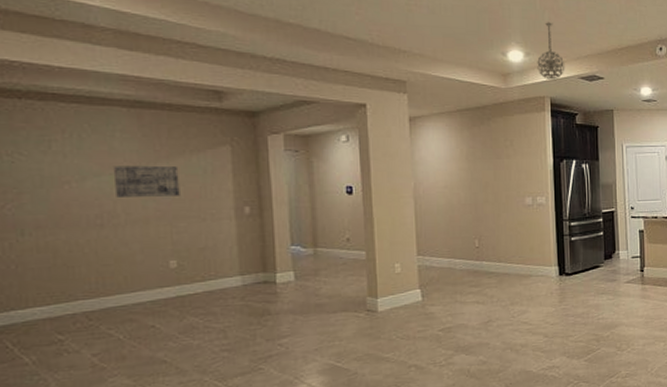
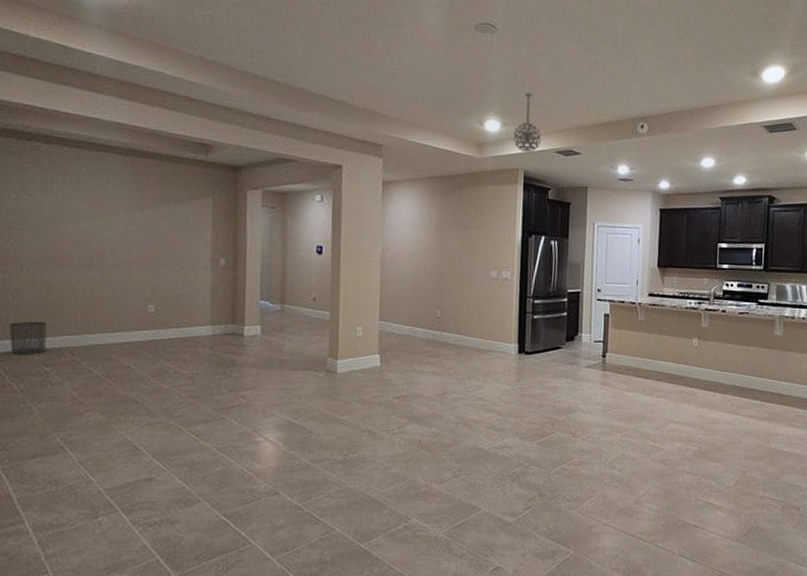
waste bin: none [13,287,58,325] -> present [9,321,48,354]
wall art: present [112,165,180,197] -> none [104,210,164,243]

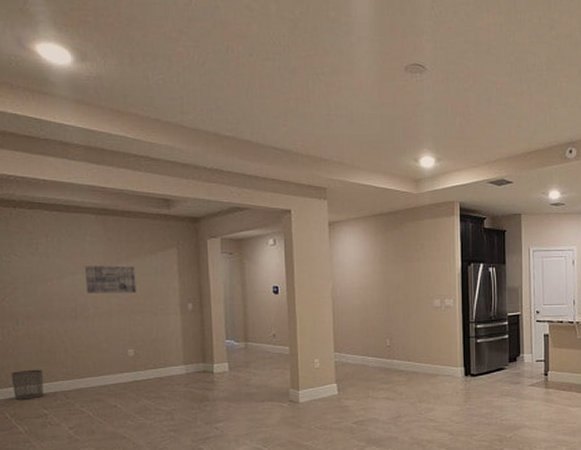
wall art: none [104,210,164,243] -> present [84,265,136,293]
chandelier: present [513,92,542,152] -> none [448,128,475,184]

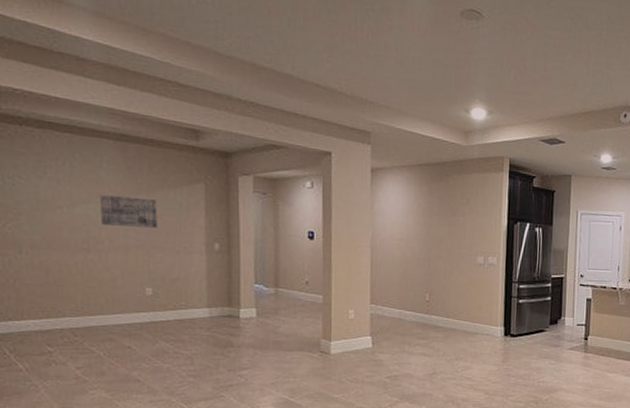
waste bin: present [11,369,44,400] -> none [11,303,49,335]

